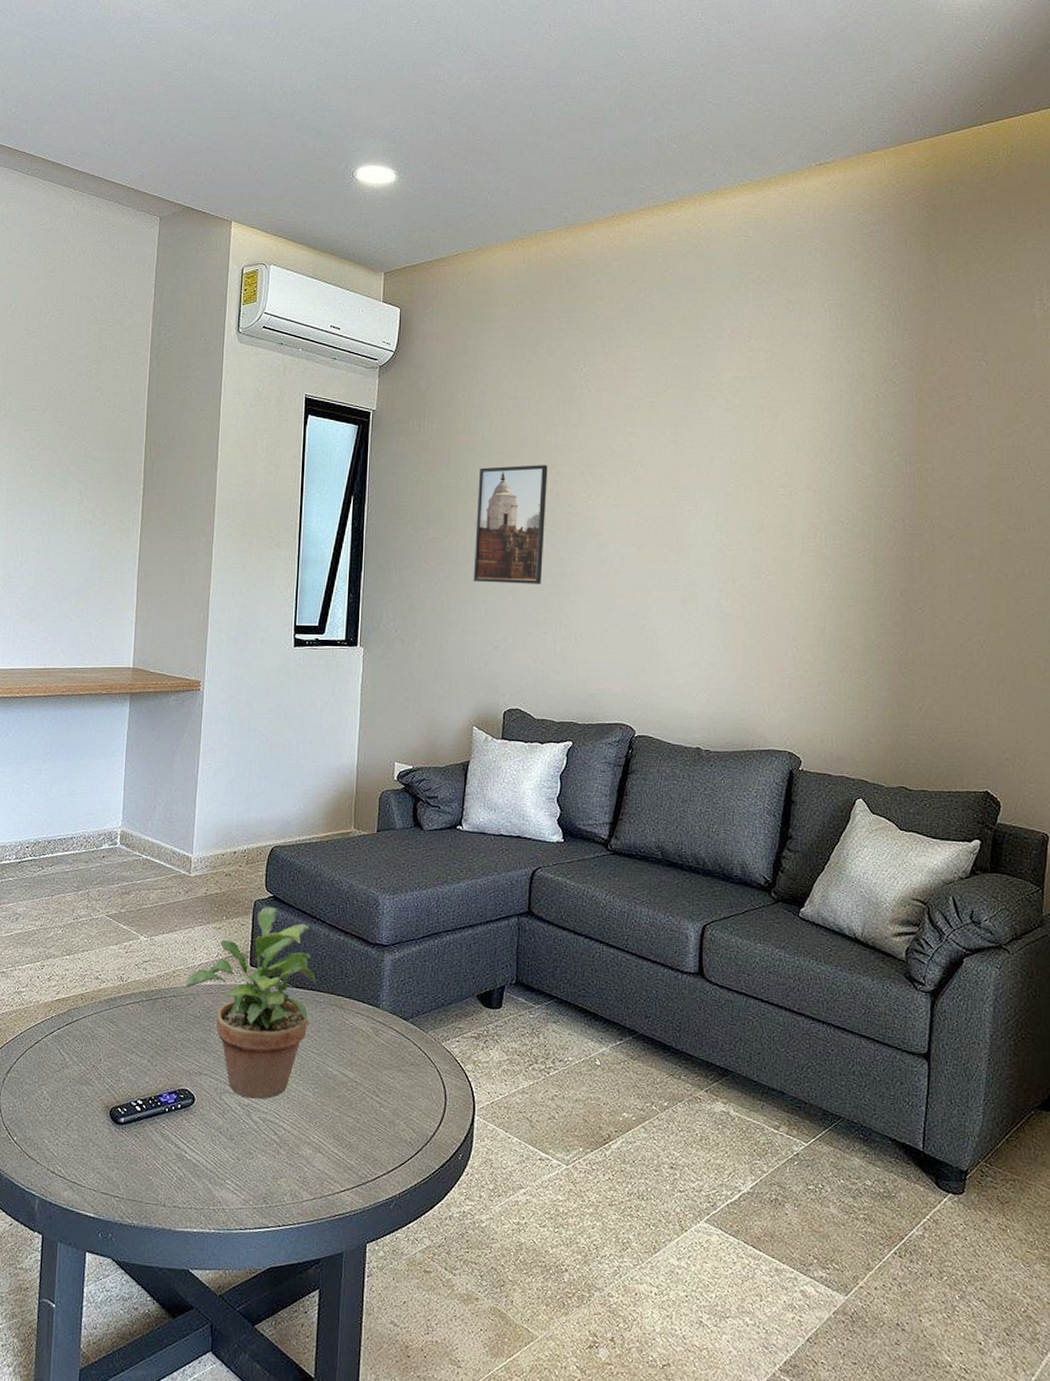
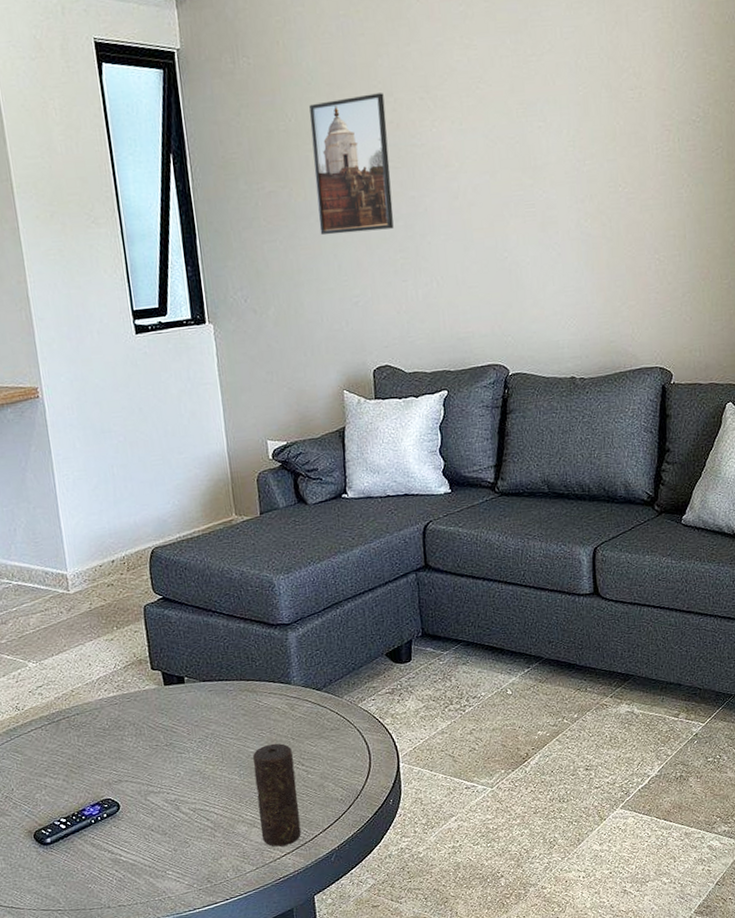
potted plant: present [185,906,316,1099] -> none [86,608,224,794]
candle: none [324,1066,369,1181] -> present [252,743,301,847]

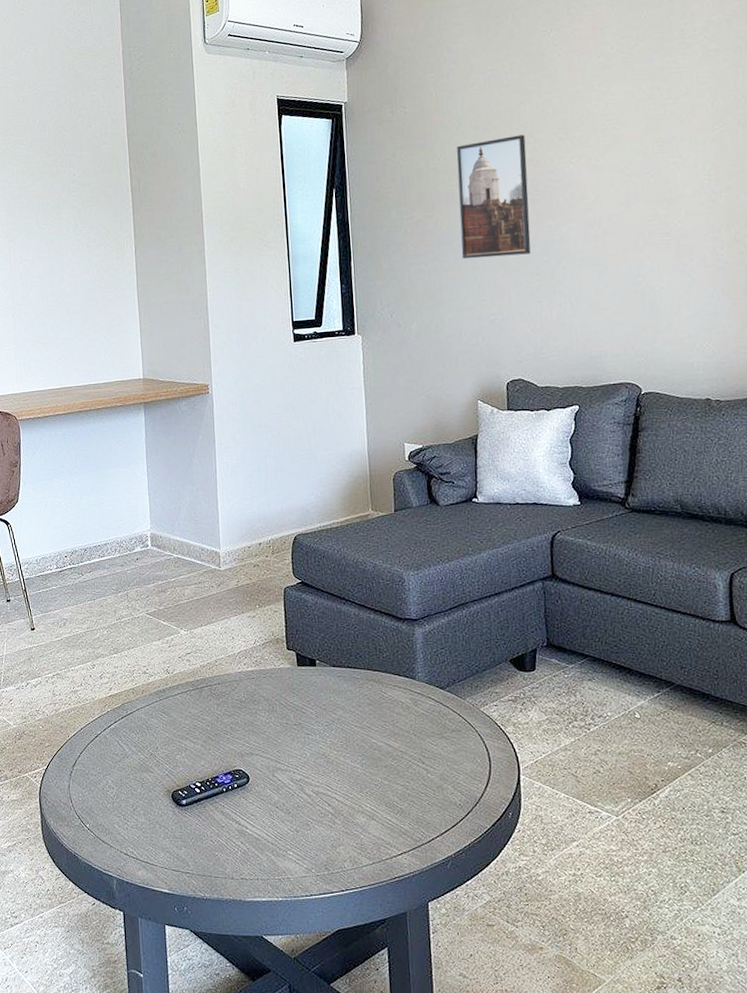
candle: present [252,743,301,847] -> none [375,737,418,844]

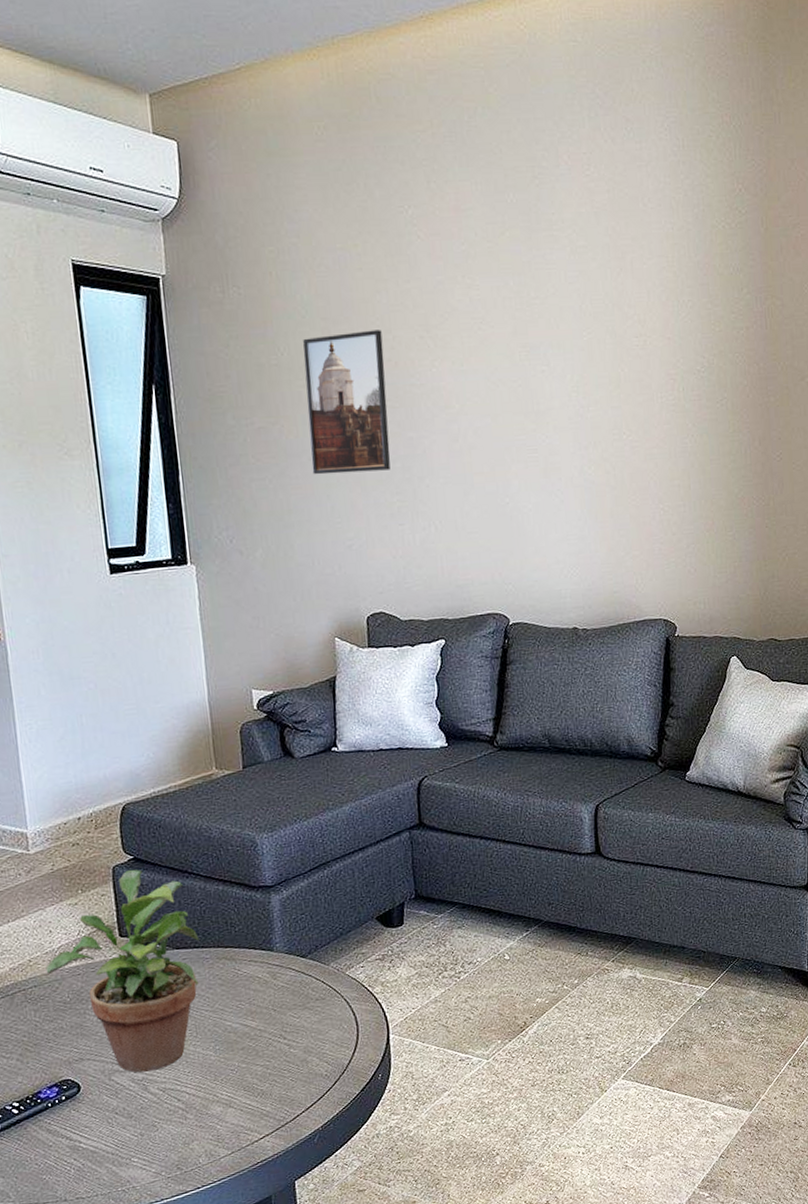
potted plant: none [227,591,352,774] -> present [45,869,199,1073]

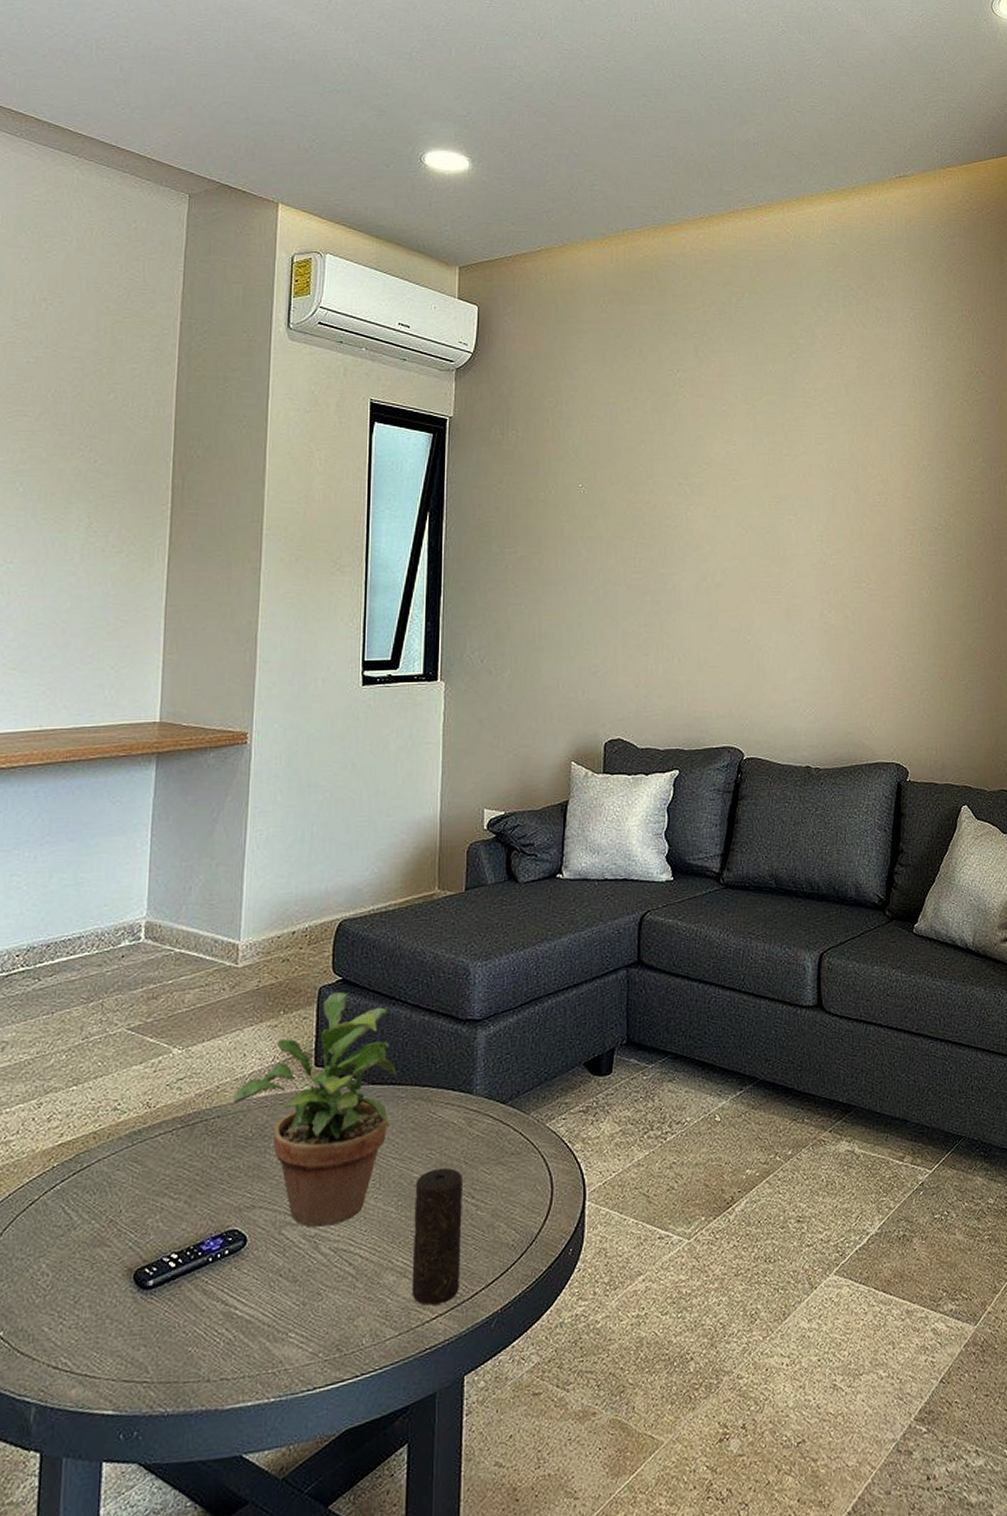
candle: none [229,1015,282,1129] -> present [411,1167,462,1306]
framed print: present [303,330,391,475] -> none [567,475,644,603]

